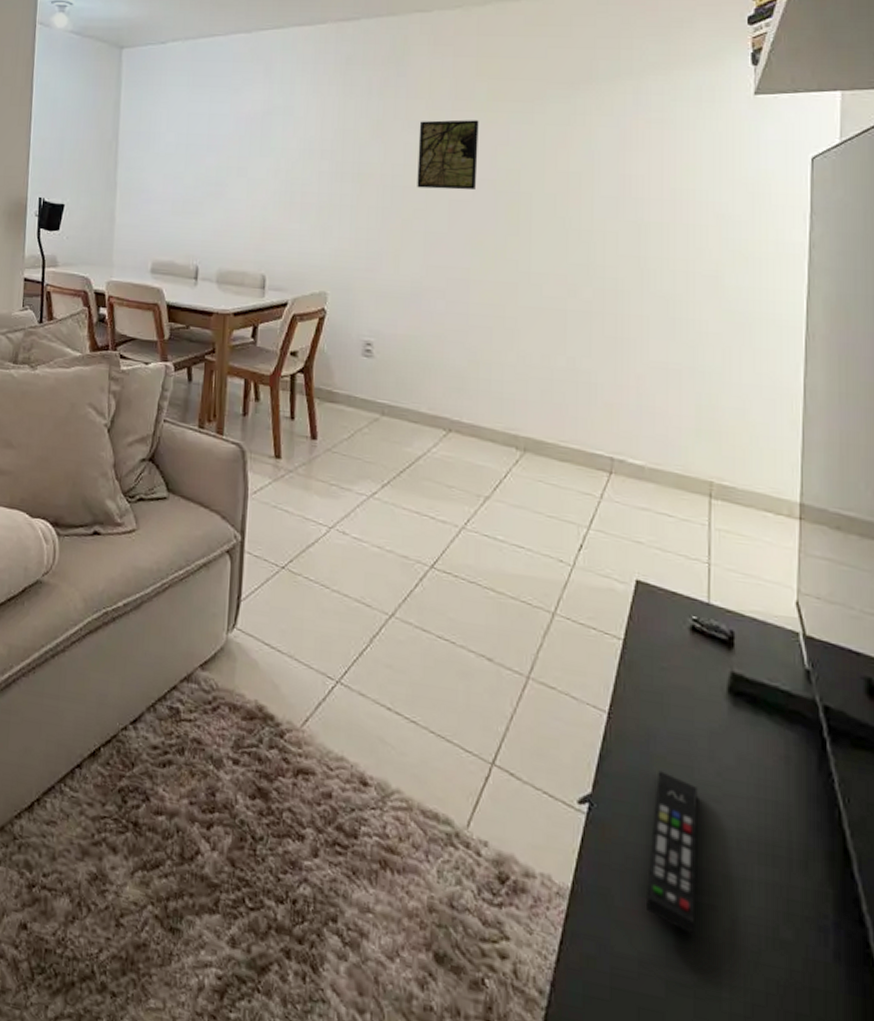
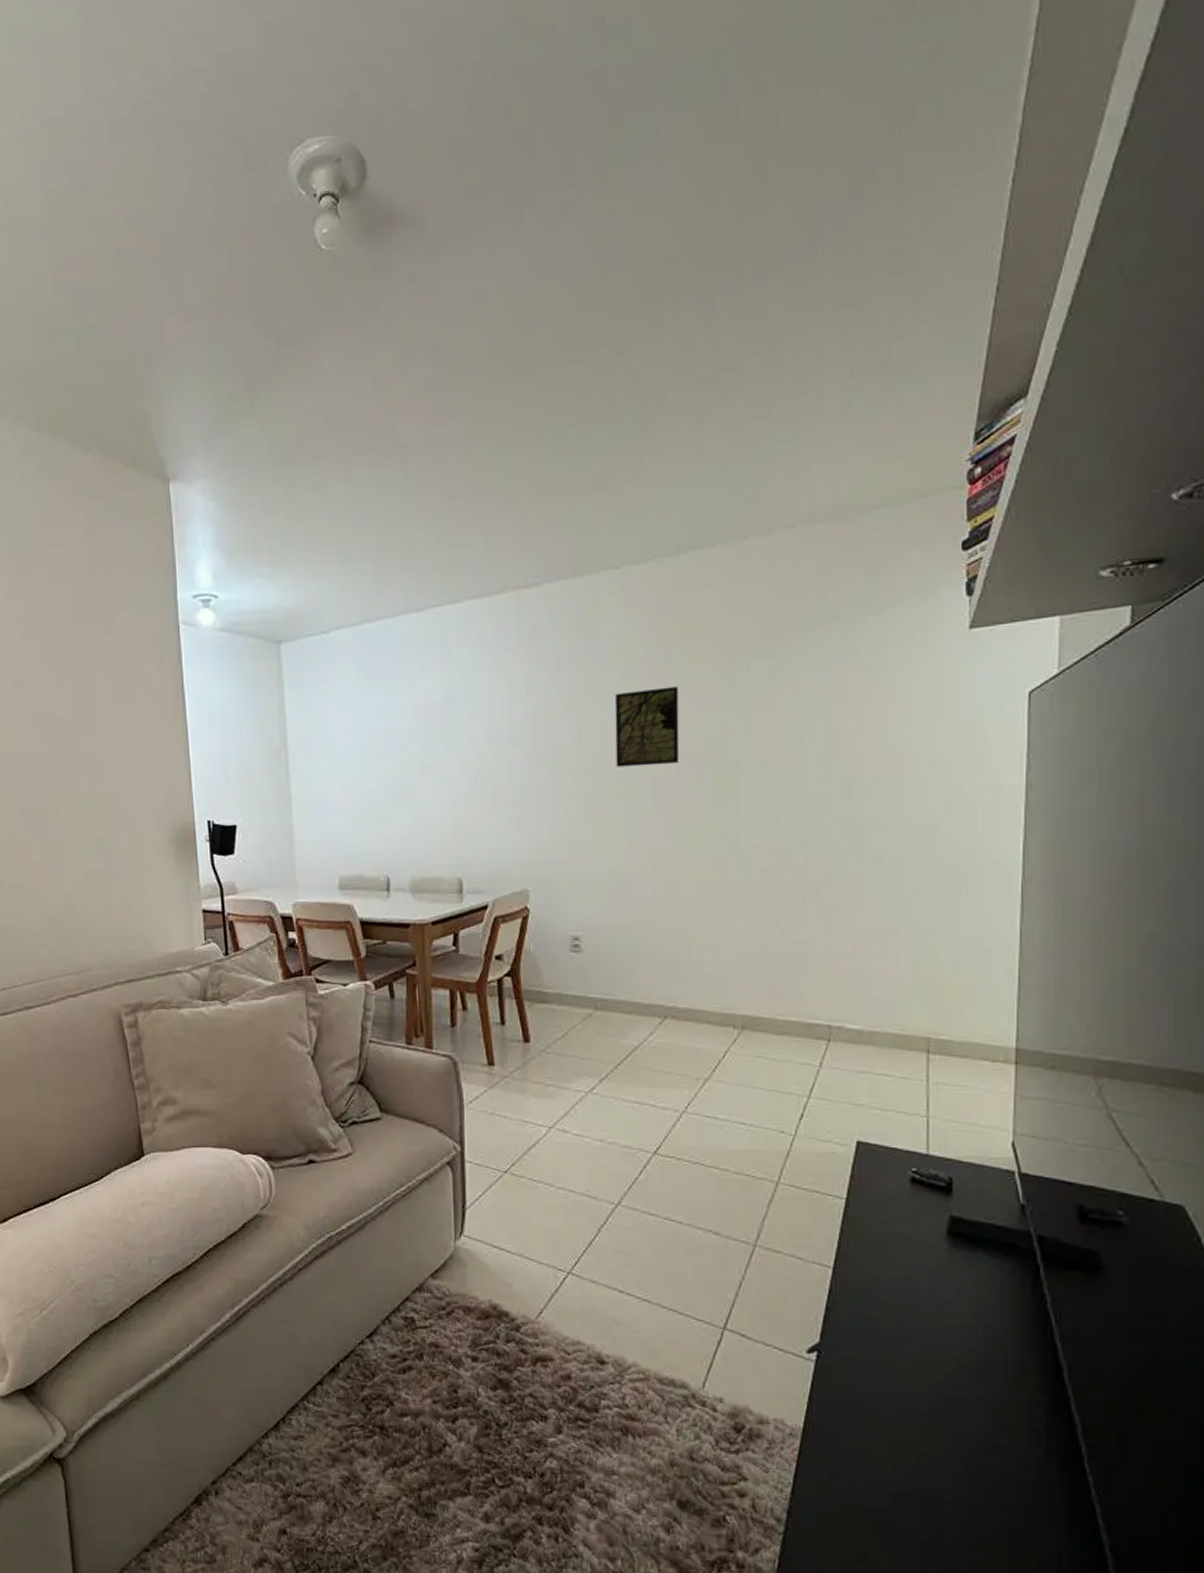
remote control: present [647,770,698,935] -> none [873,1314,920,1453]

